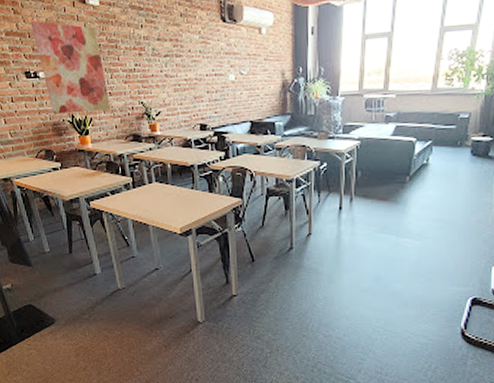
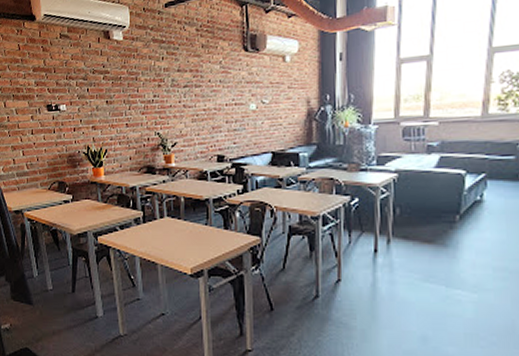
wall art: present [30,20,110,114] -> none [57,56,126,146]

